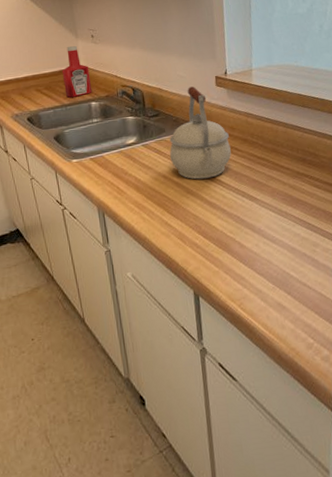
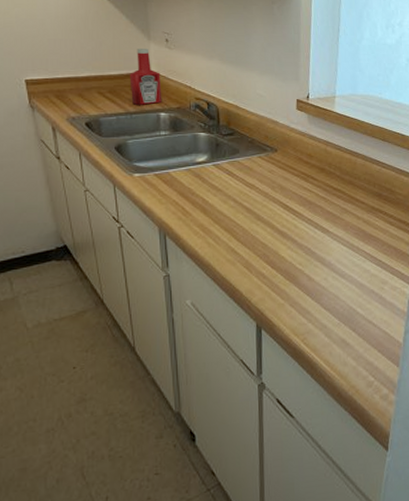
kettle: present [169,86,231,180] -> none [241,107,307,206]

